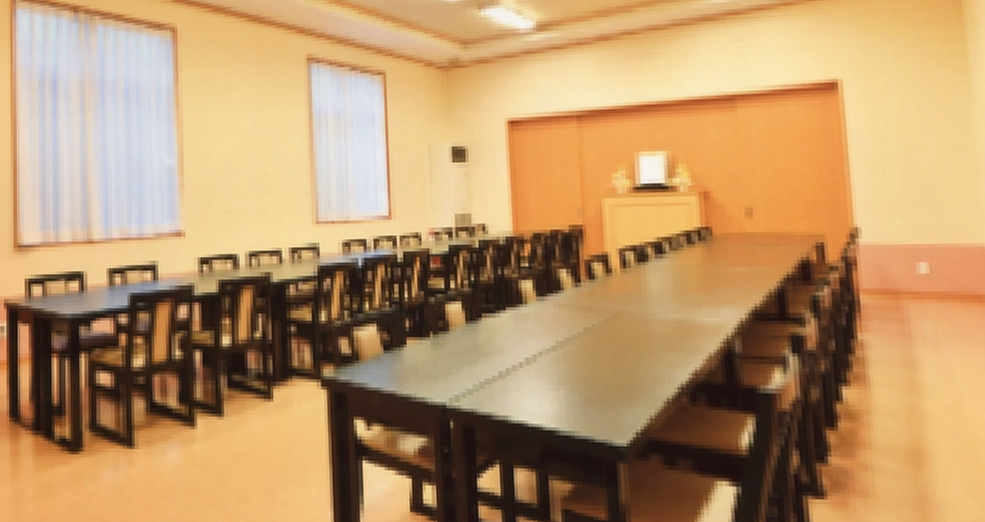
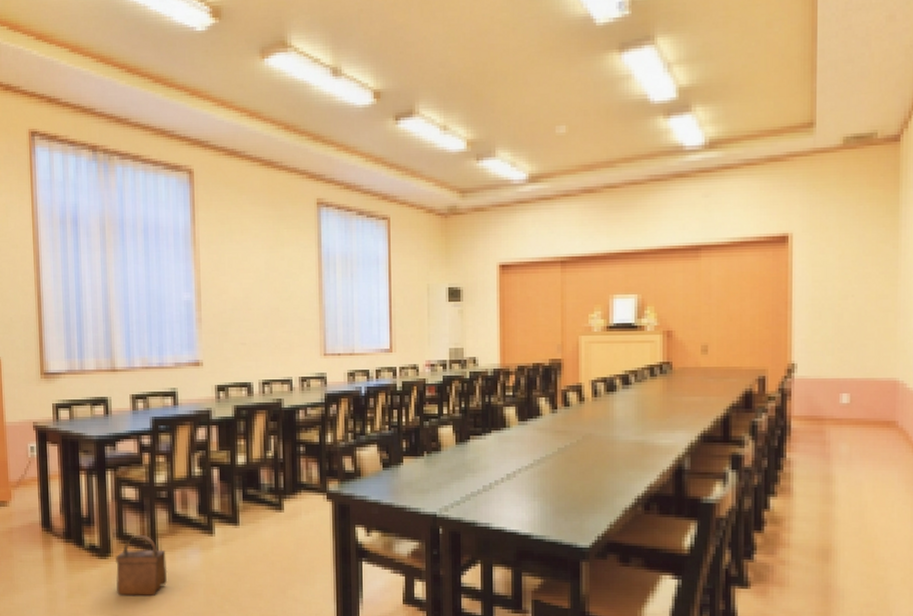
handbag: none [87,426,145,498] -> present [114,534,168,596]

